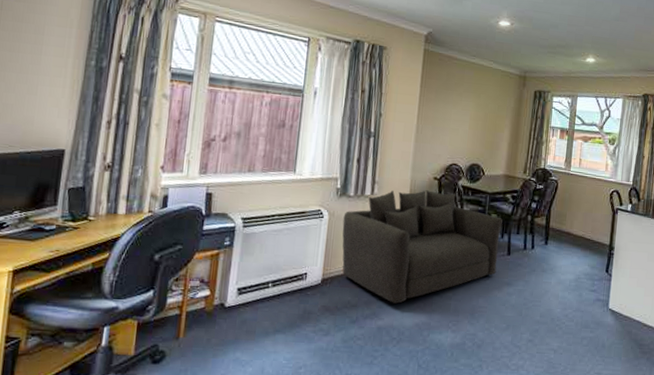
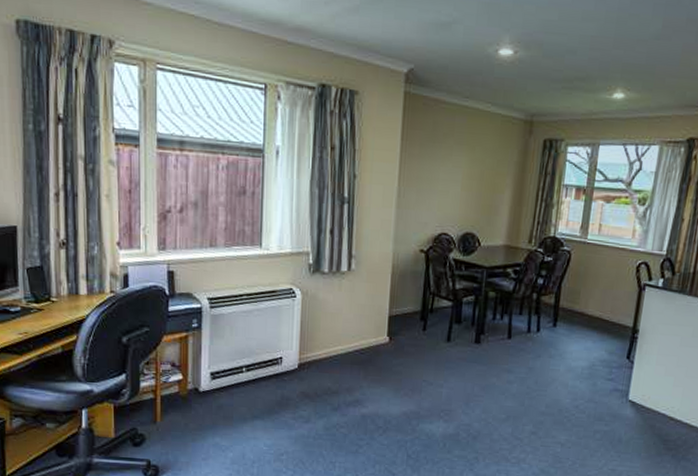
loveseat: present [342,190,503,304] -> none [317,264,502,391]

